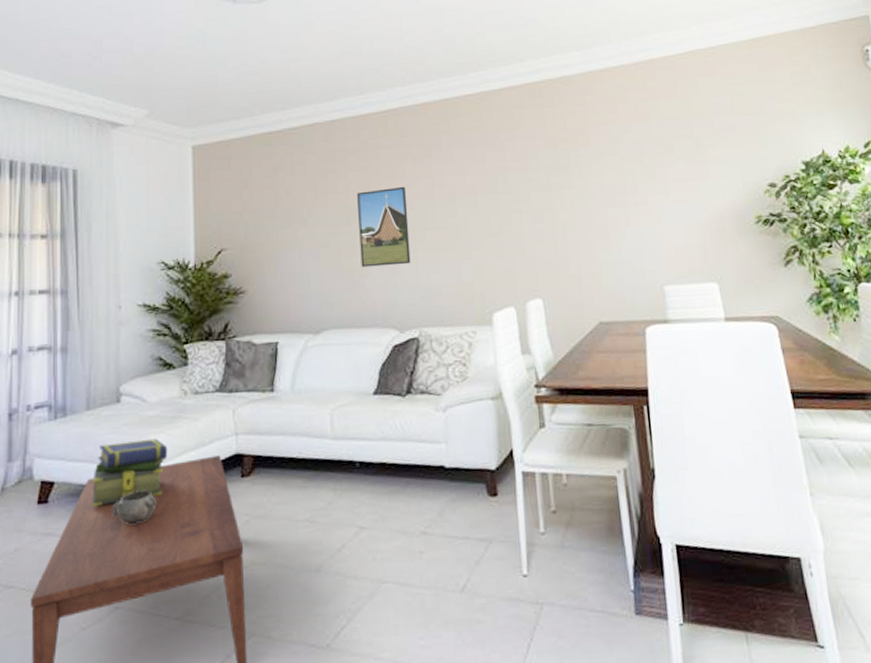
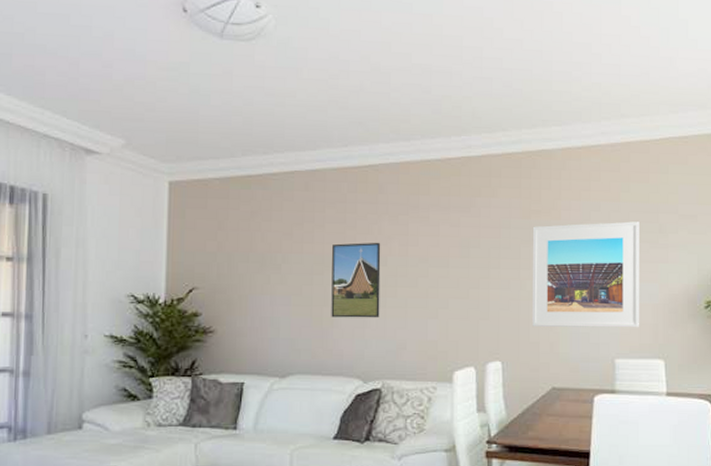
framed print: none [560,139,686,259] -> present [532,221,640,328]

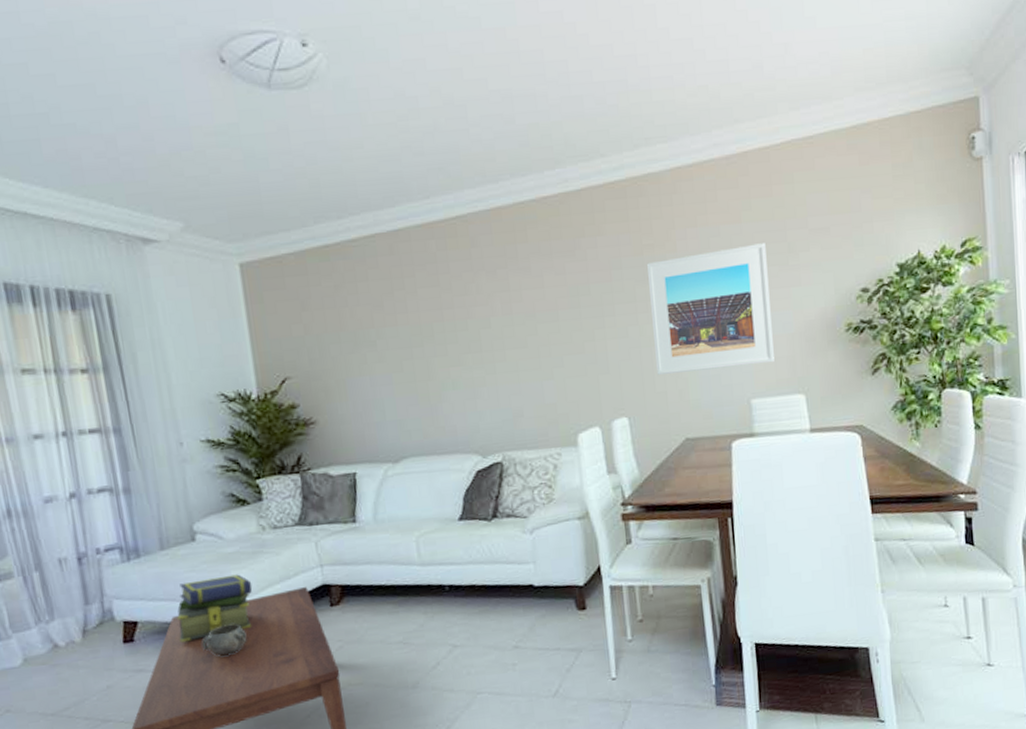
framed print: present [331,242,381,318] -> none [429,302,491,392]

